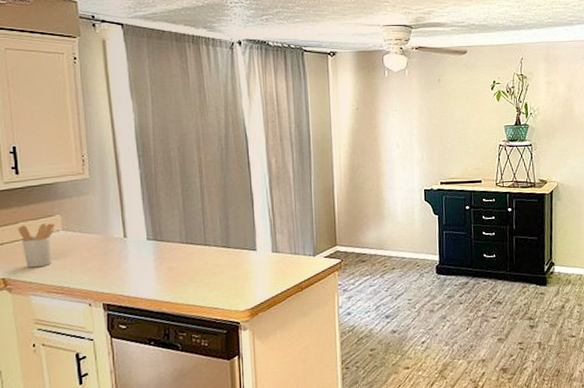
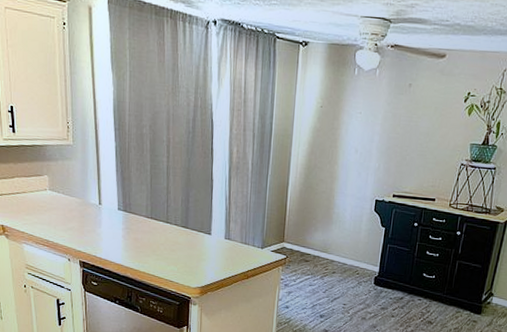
utensil holder: present [17,223,55,268] -> none [13,180,43,220]

